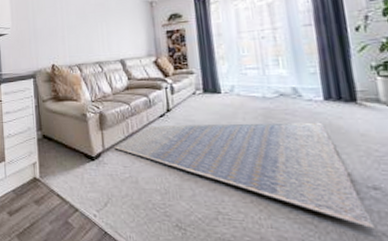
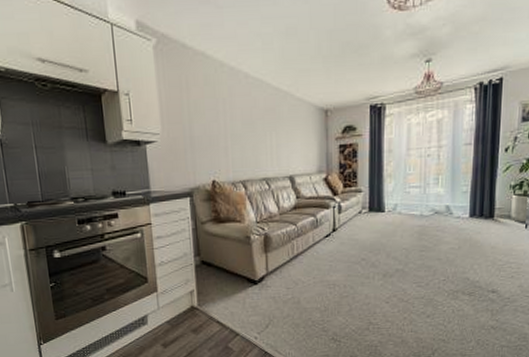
rug: present [113,122,375,230] -> none [277,237,487,325]

